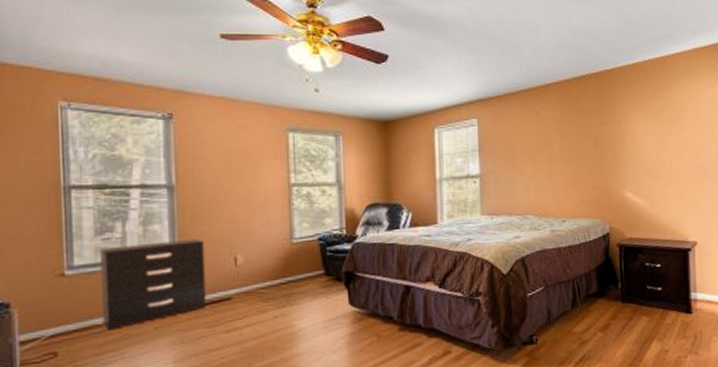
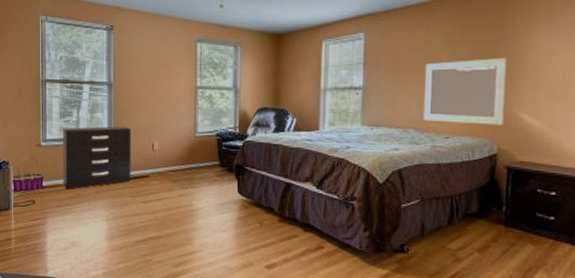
basket: none [14,291,72,348] -> present [10,155,45,194]
home mirror: none [538,141,613,206] -> present [423,58,508,126]

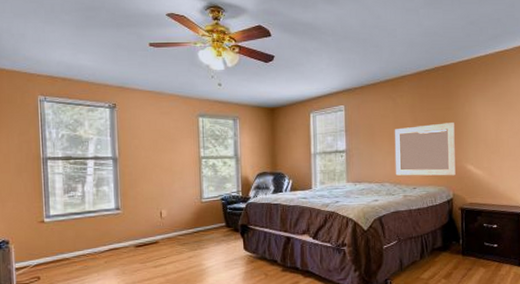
basket: present [10,155,45,194] -> none [11,233,50,272]
dresser: present [63,126,131,190] -> none [67,197,141,262]

